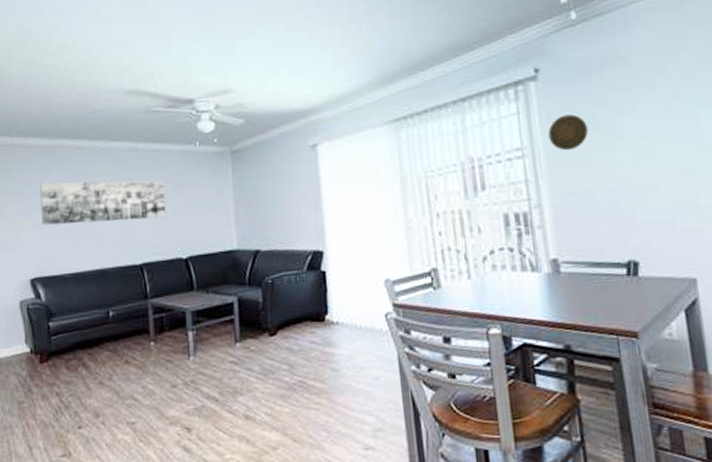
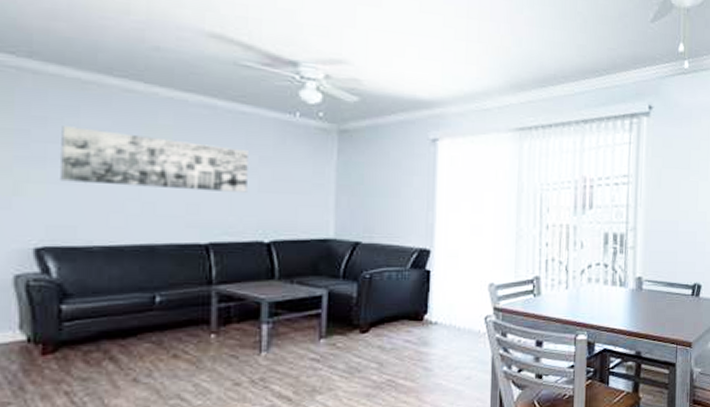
decorative plate: present [548,114,588,151] -> none [651,152,682,184]

